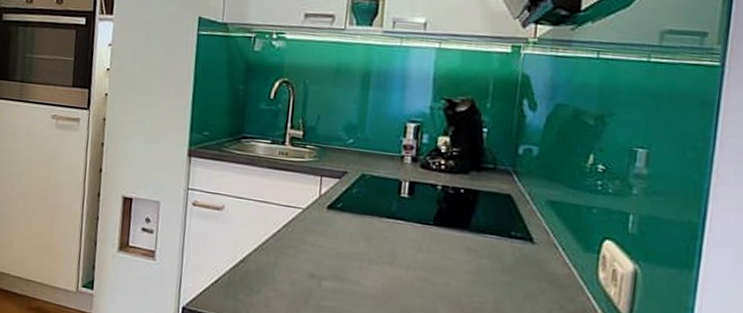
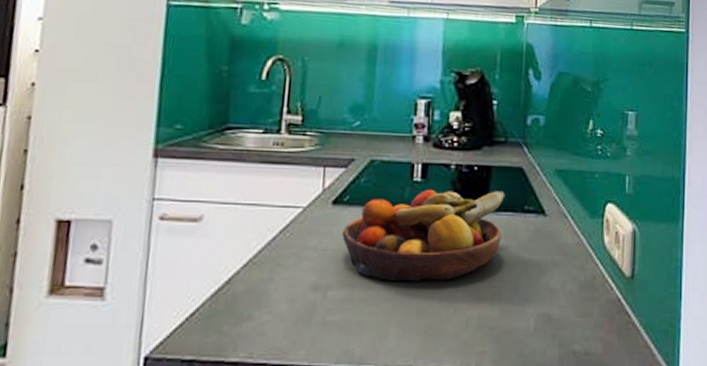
fruit bowl: none [335,205,492,289] -> present [342,189,505,282]

